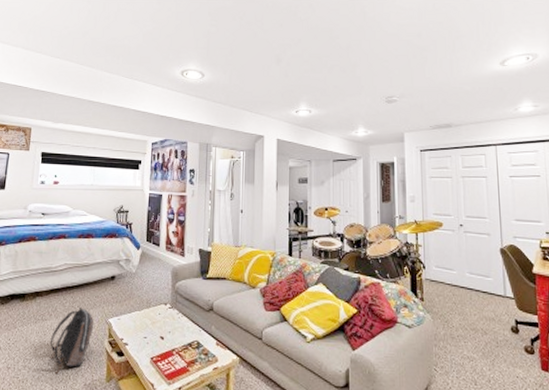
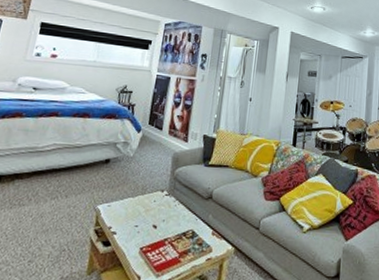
backpack: present [49,306,94,374] -> none [24,191,81,266]

